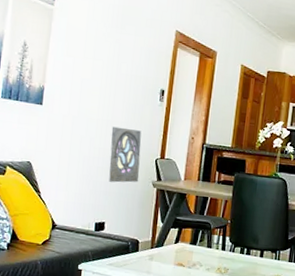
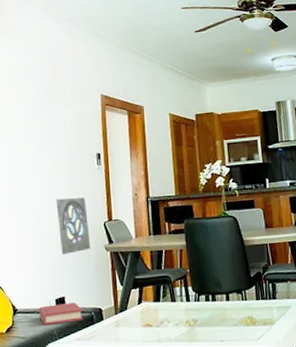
hardback book: none [77,227,120,248] -> present [38,302,83,325]

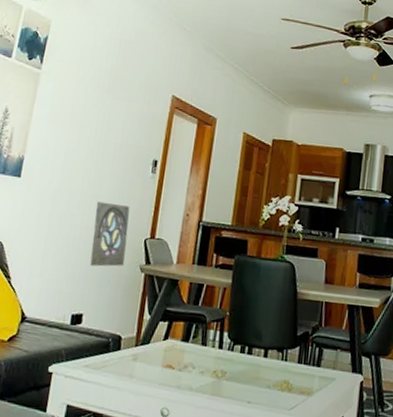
hardback book: present [38,302,83,325] -> none [49,319,100,345]

